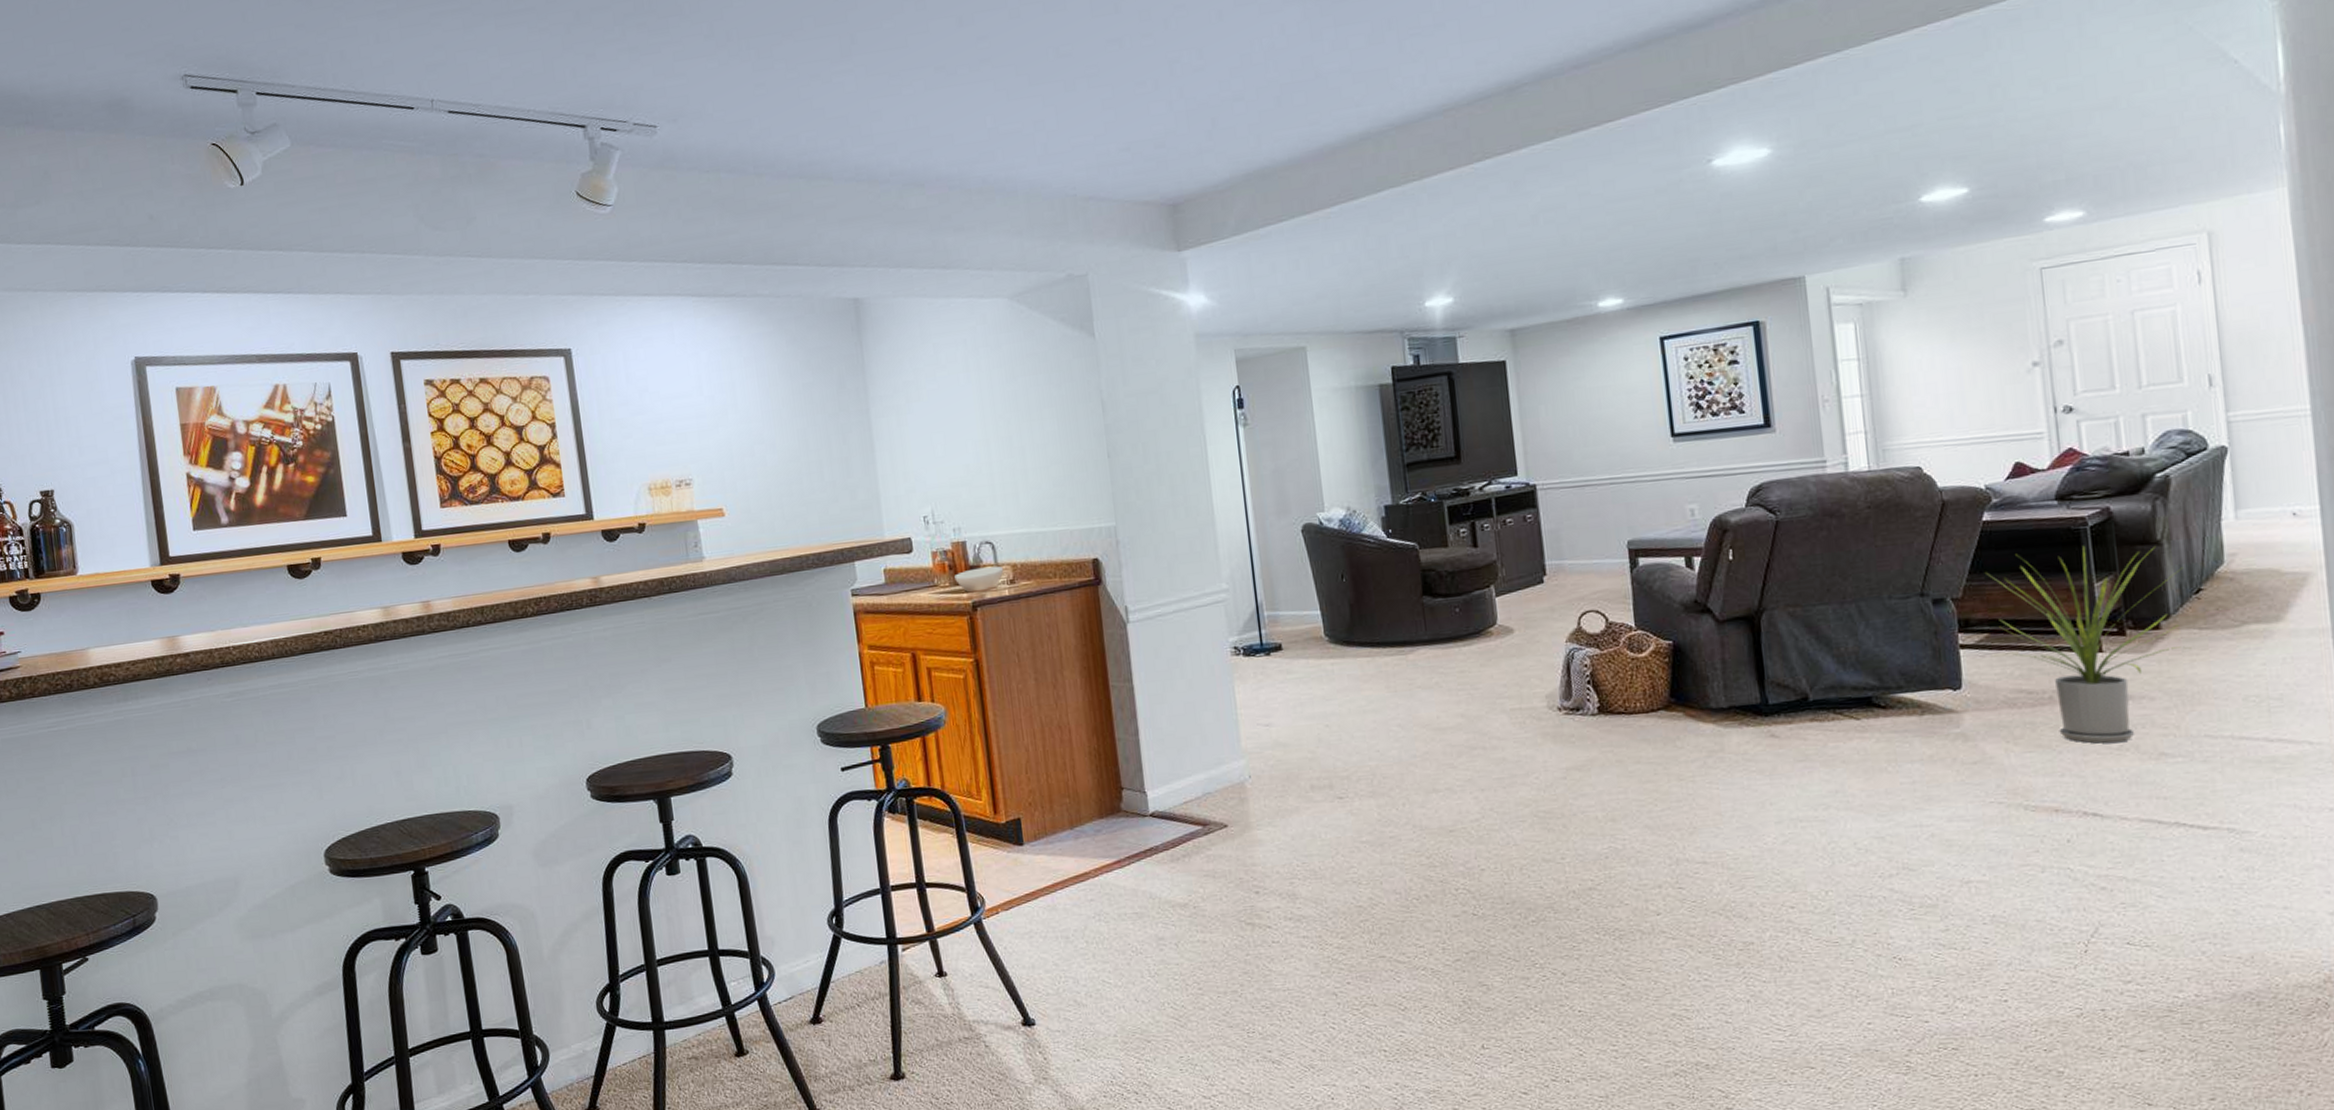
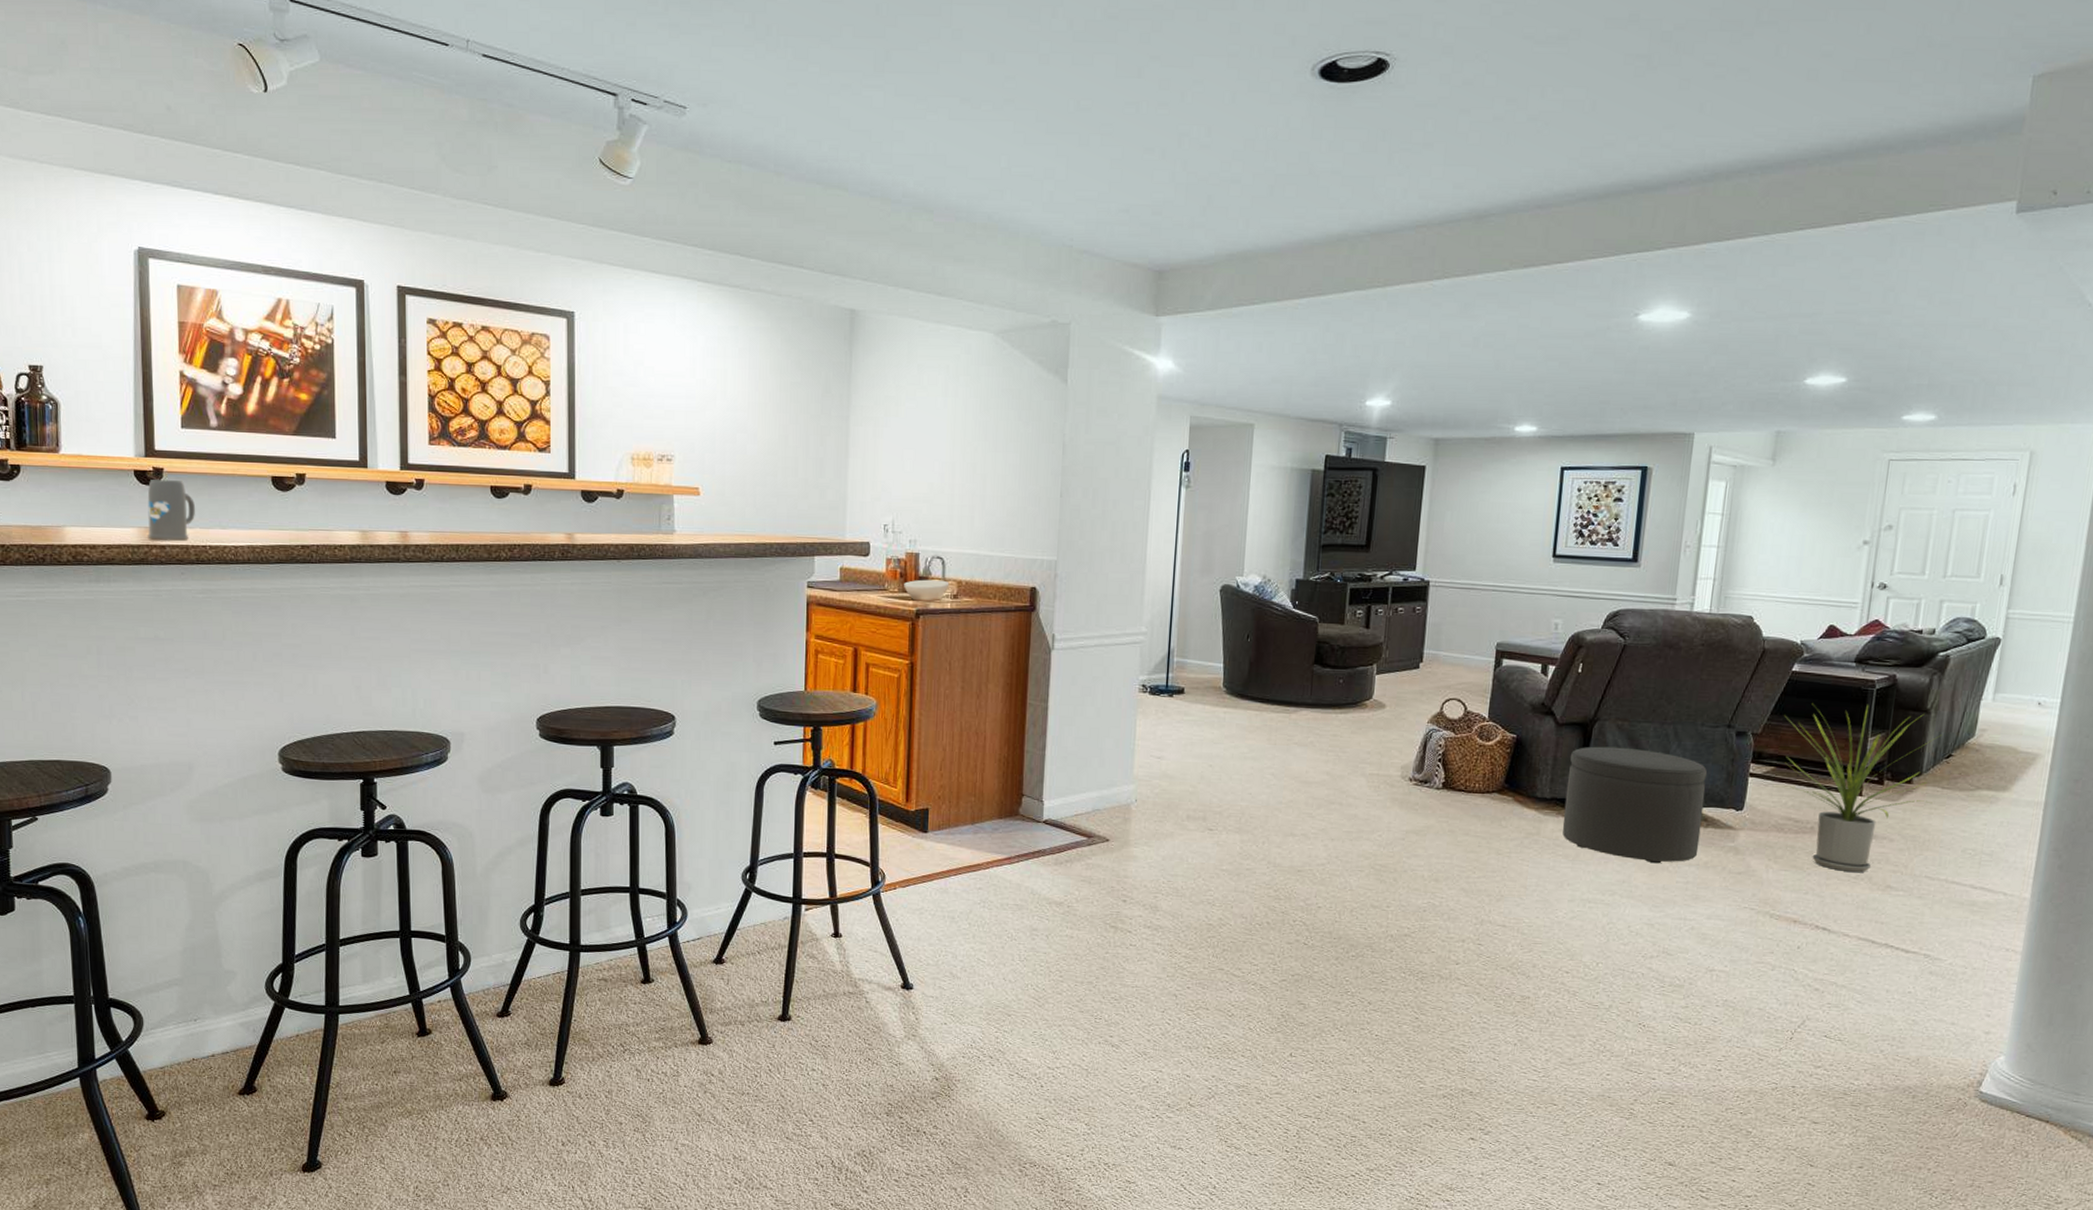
beer mug: none [166,584,216,651] -> present [147,480,196,542]
ottoman: none [1741,636,1919,766] -> present [1562,746,1708,864]

